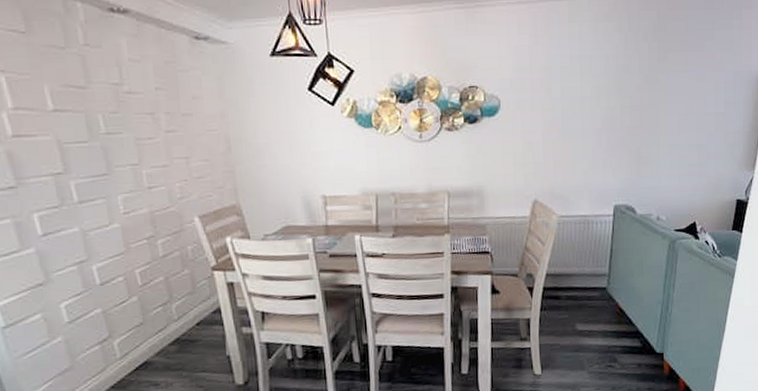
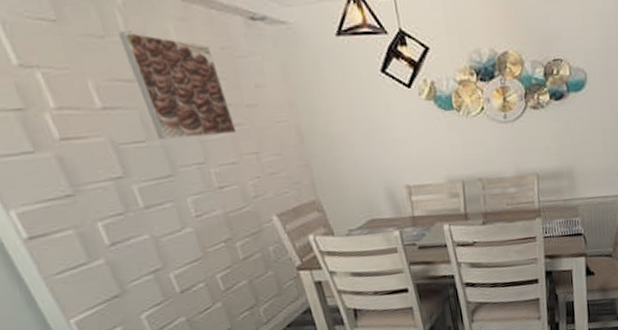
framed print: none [77,44,170,142] -> present [118,31,236,140]

